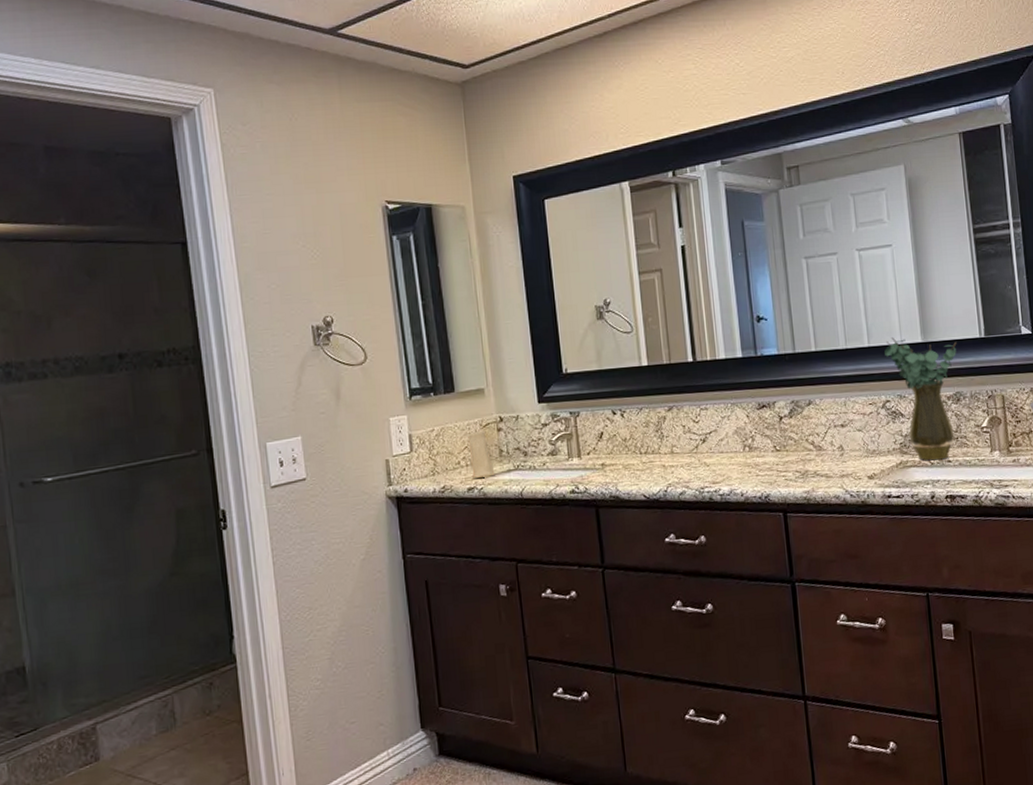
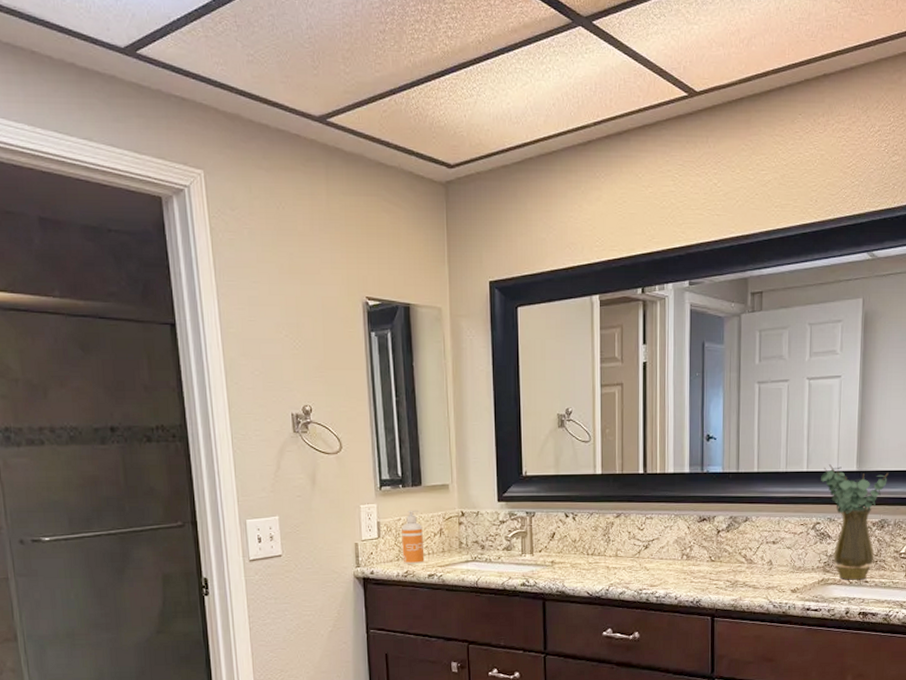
soap dispenser: none [435,418,463,479] -> present [402,510,425,564]
candle: present [468,427,495,479] -> none [431,519,454,567]

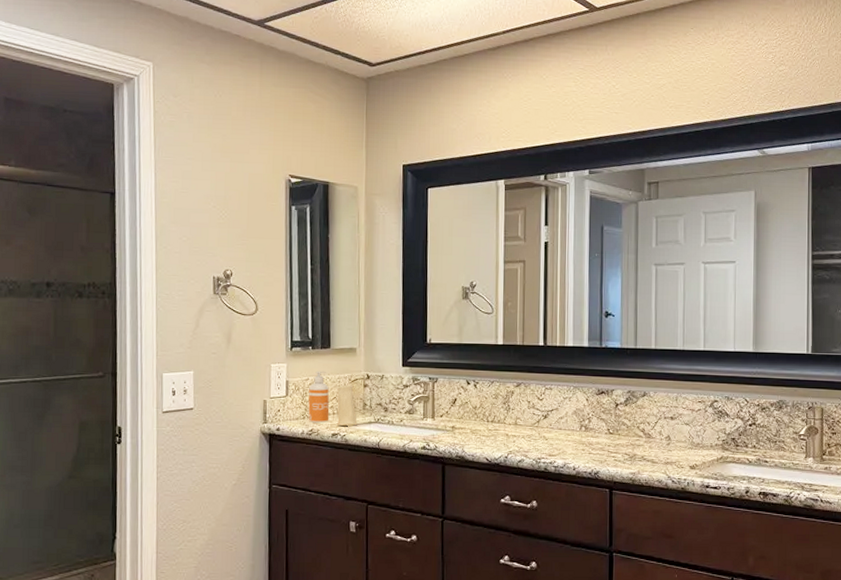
candle: none [431,519,454,567] -> present [337,381,357,427]
vase: present [821,464,889,580] -> none [718,344,785,459]

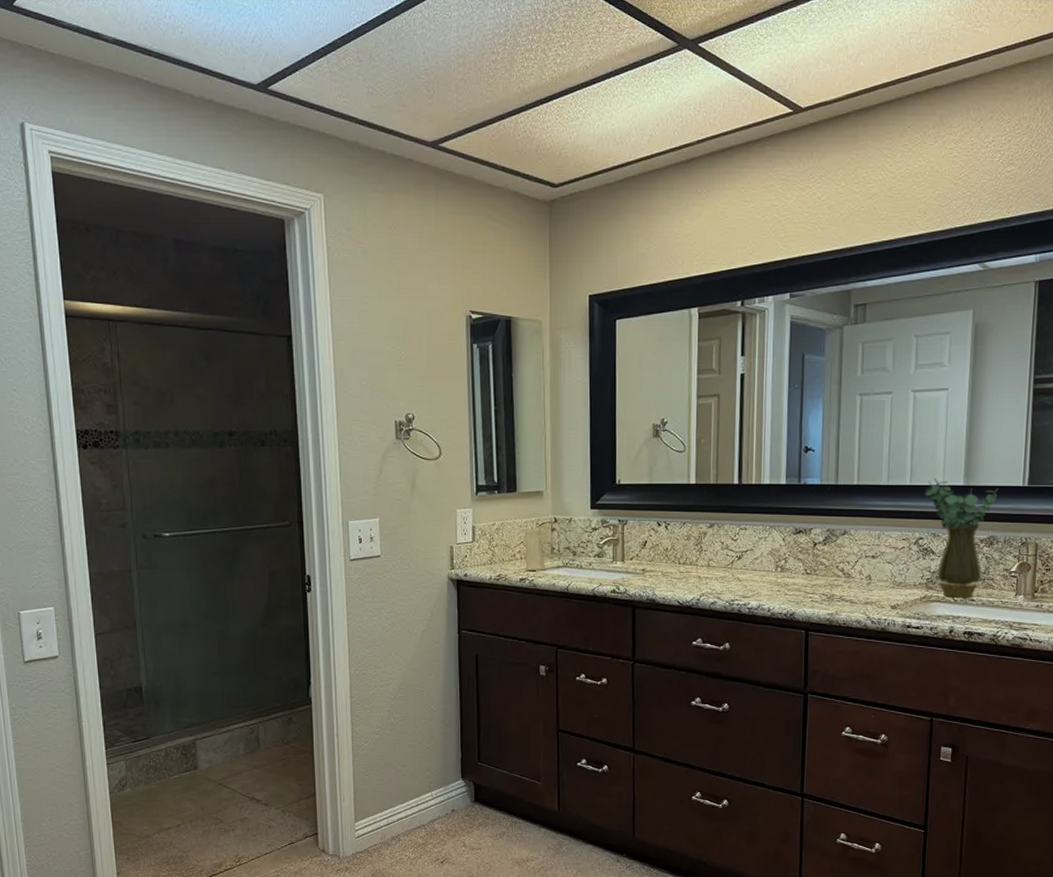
soap dispenser: present [308,371,330,423] -> none [495,515,517,568]
vase: none [718,344,785,459] -> present [925,478,999,598]

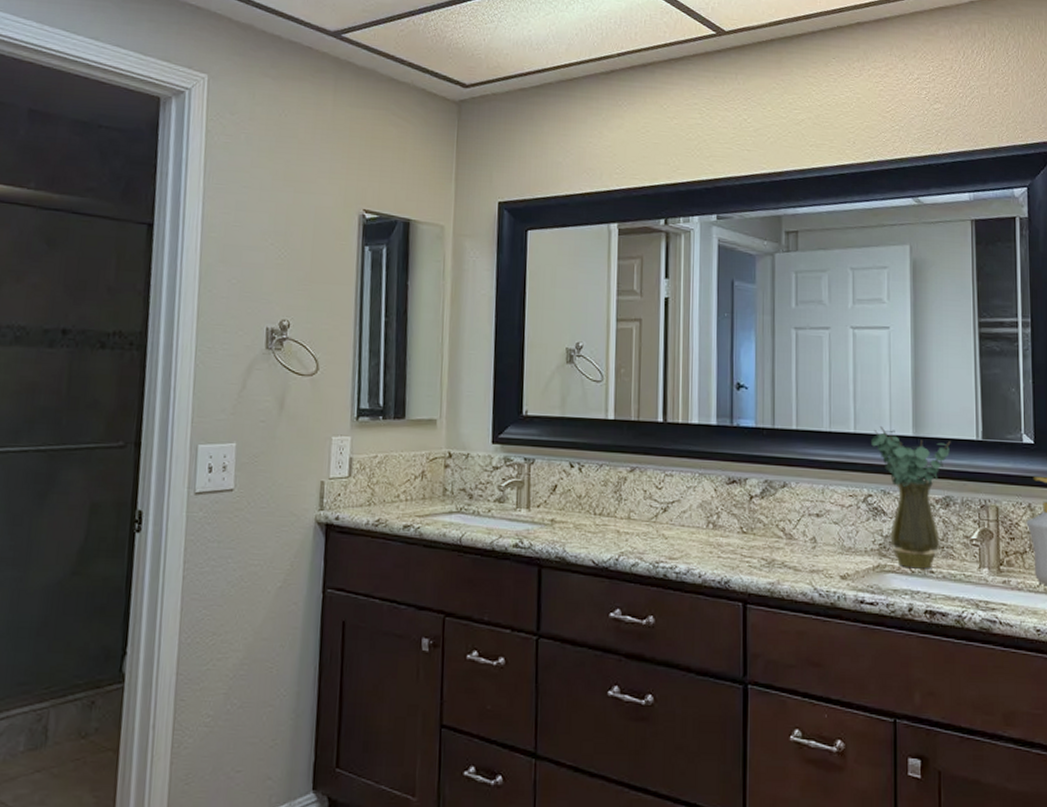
candle: present [524,525,546,571] -> none [410,460,435,517]

